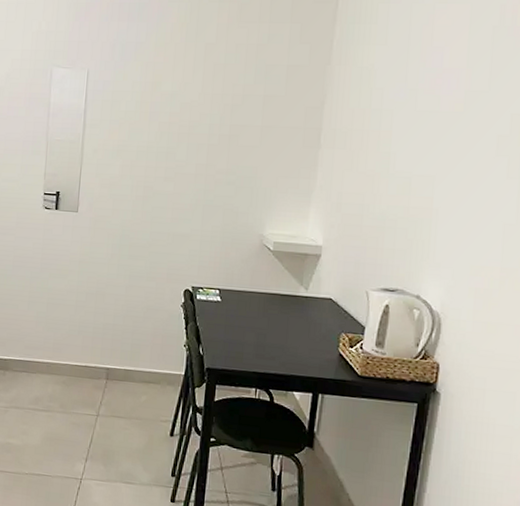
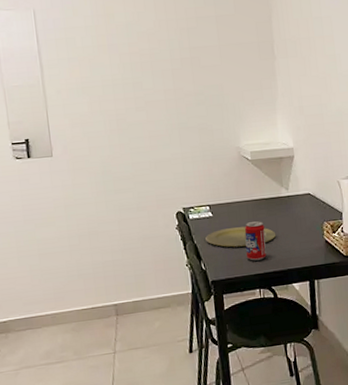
plate: none [209,316,285,341] -> present [205,227,276,248]
beverage can: none [248,315,274,358] -> present [244,221,267,261]

